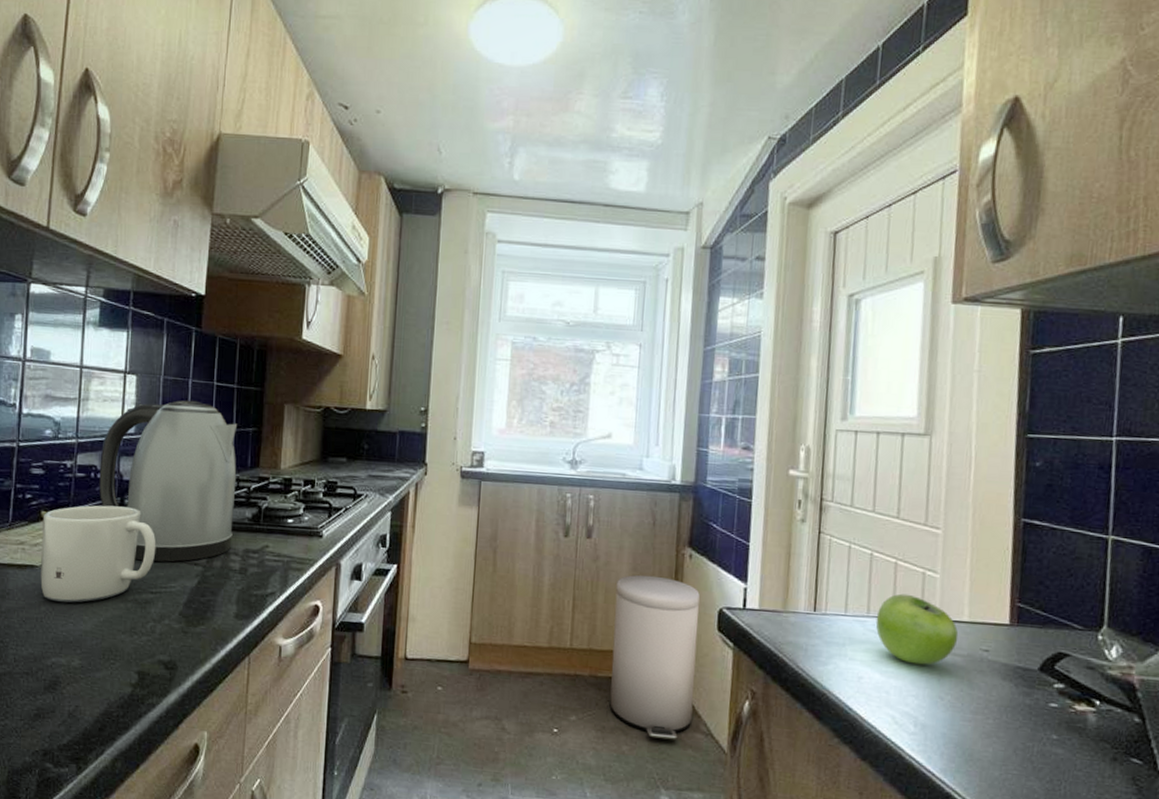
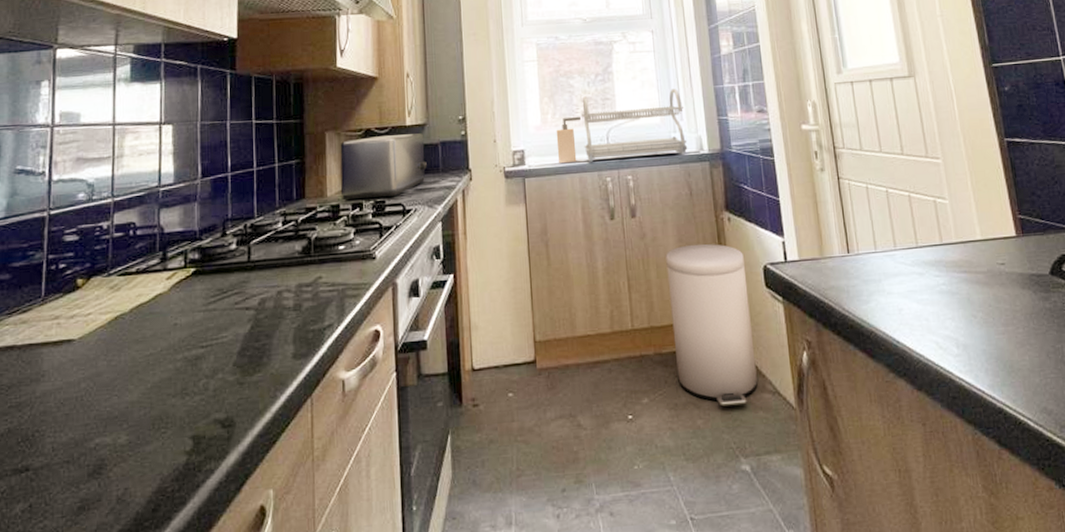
mug: present [40,505,156,603] -> none [79,260,204,375]
kettle: present [99,400,238,562] -> none [138,141,284,314]
toaster: none [294,415,383,480] -> present [340,133,427,201]
soap dispenser: none [519,425,548,473] -> present [556,117,581,164]
dish rack: none [547,405,661,483] -> present [582,88,688,163]
fruit: present [875,593,959,665] -> none [902,223,977,288]

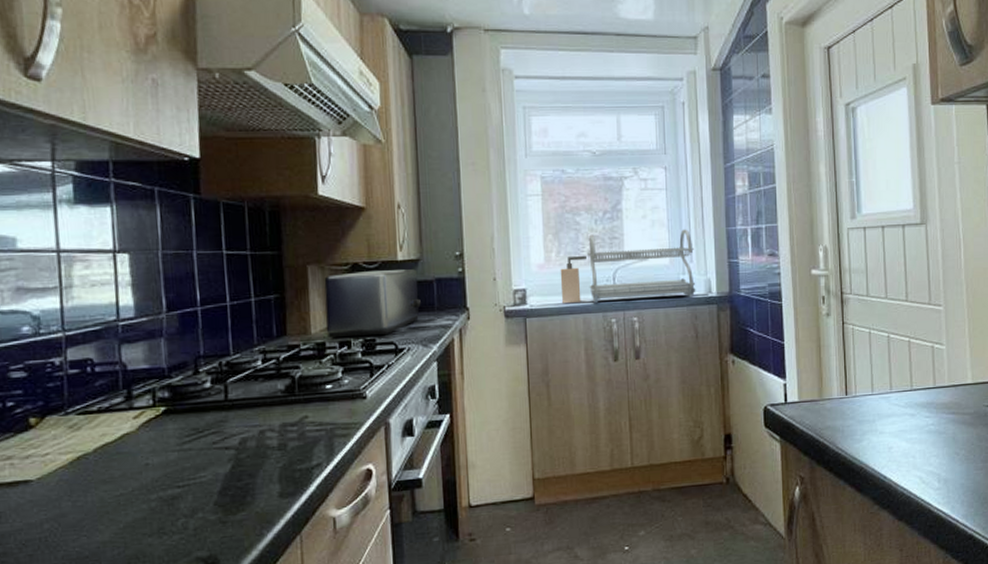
pedal bin: present [666,243,759,407] -> none [668,385,752,538]

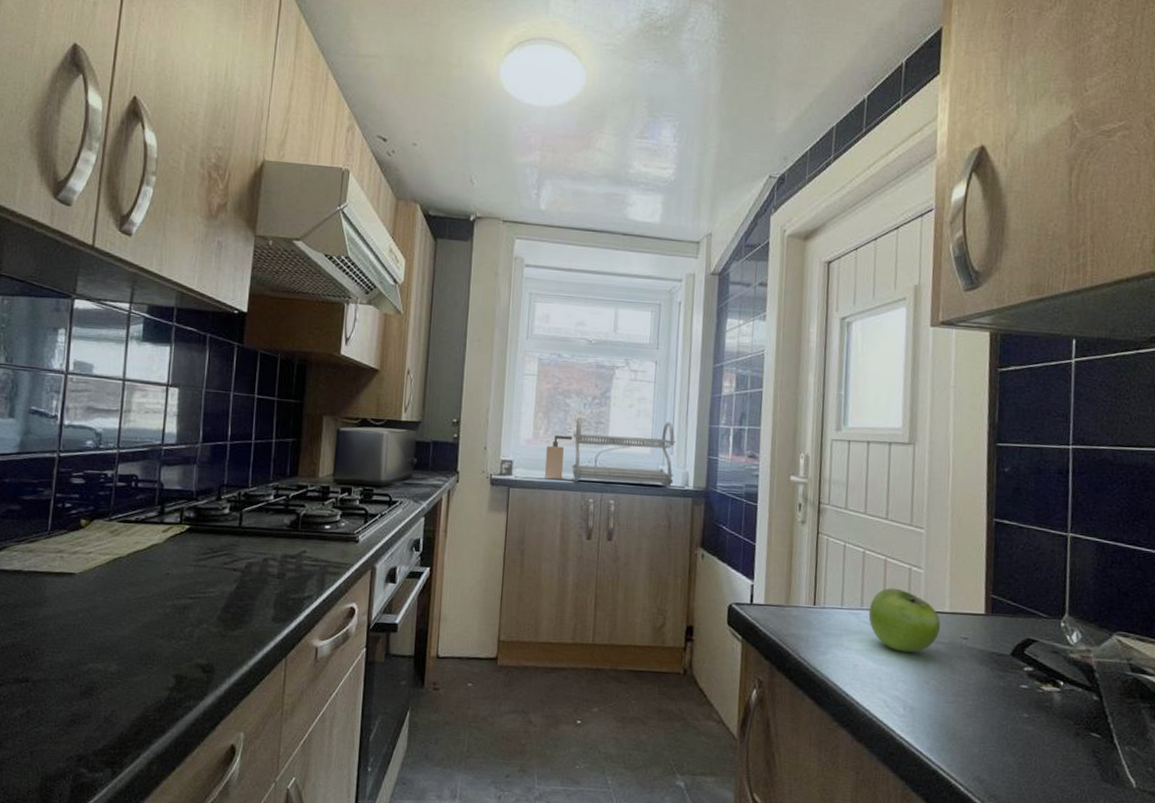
fruit: none [898,367,965,428] -> present [868,588,941,653]

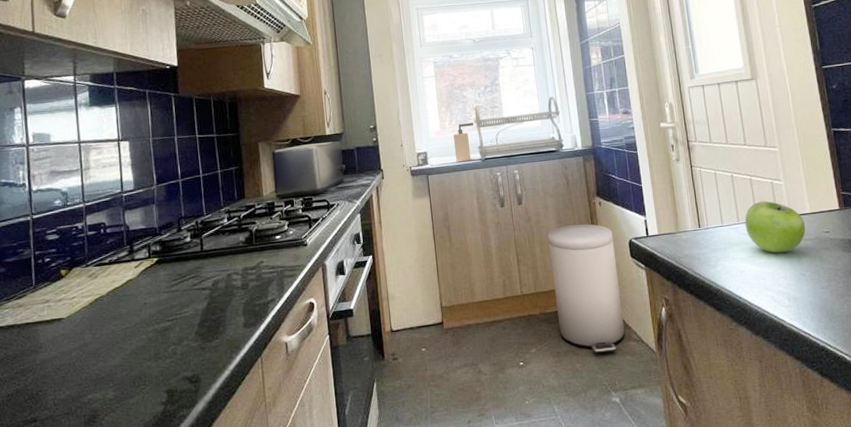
pedal bin: none [629,574,711,728] -> present [548,223,626,353]

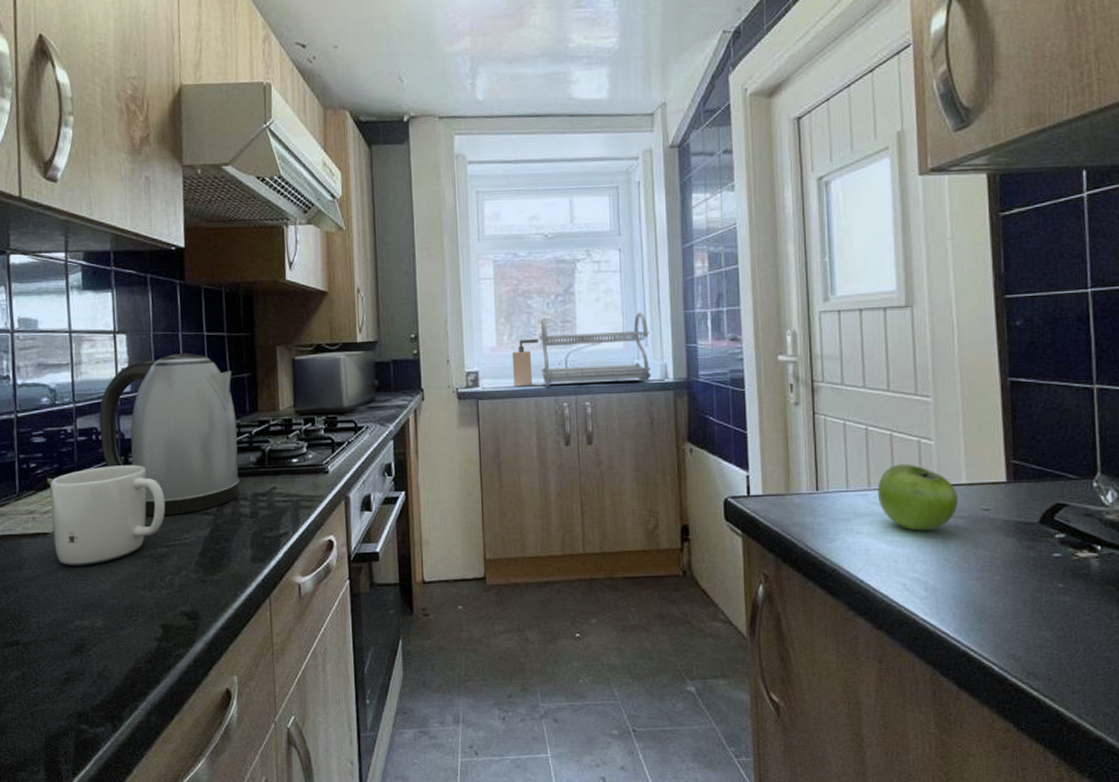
mug: none [62,252,168,346] -> present [49,465,166,565]
kettle: none [107,153,231,295] -> present [100,352,240,515]
pedal bin: present [548,223,626,353] -> none [622,473,710,632]

